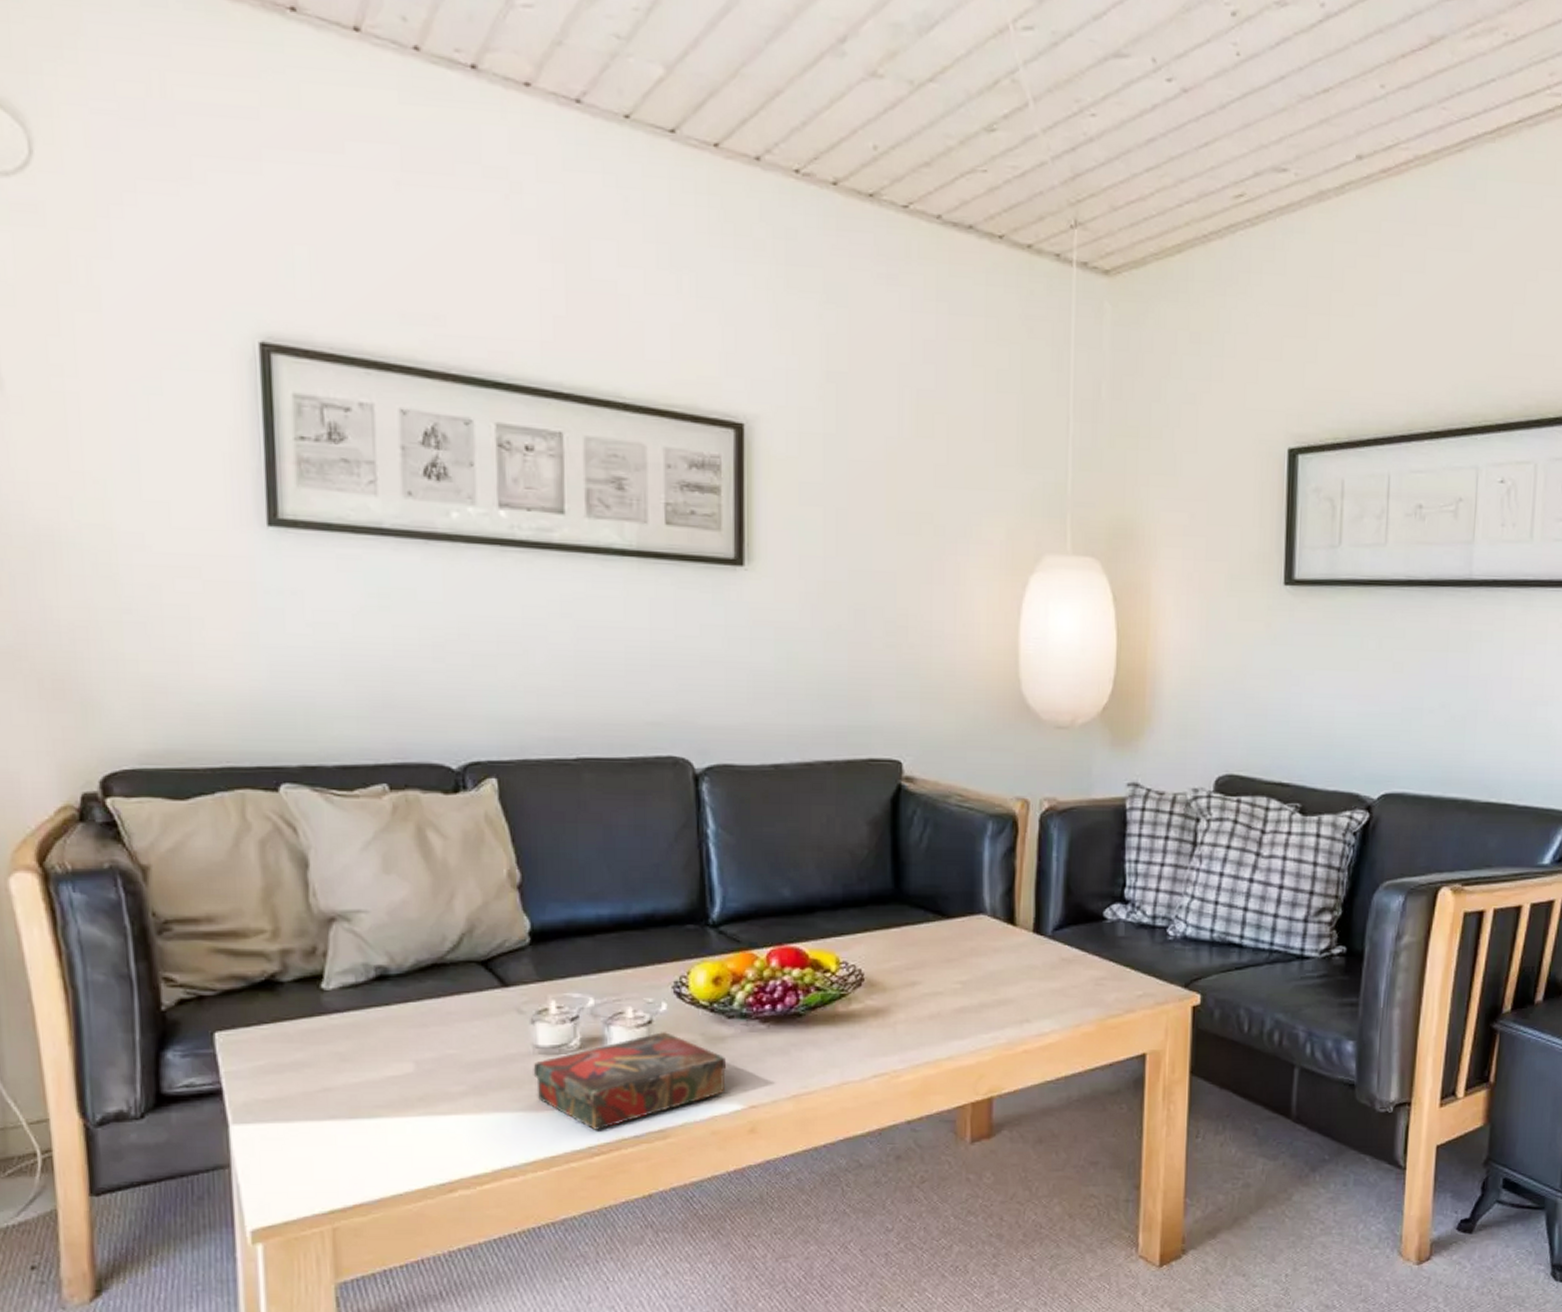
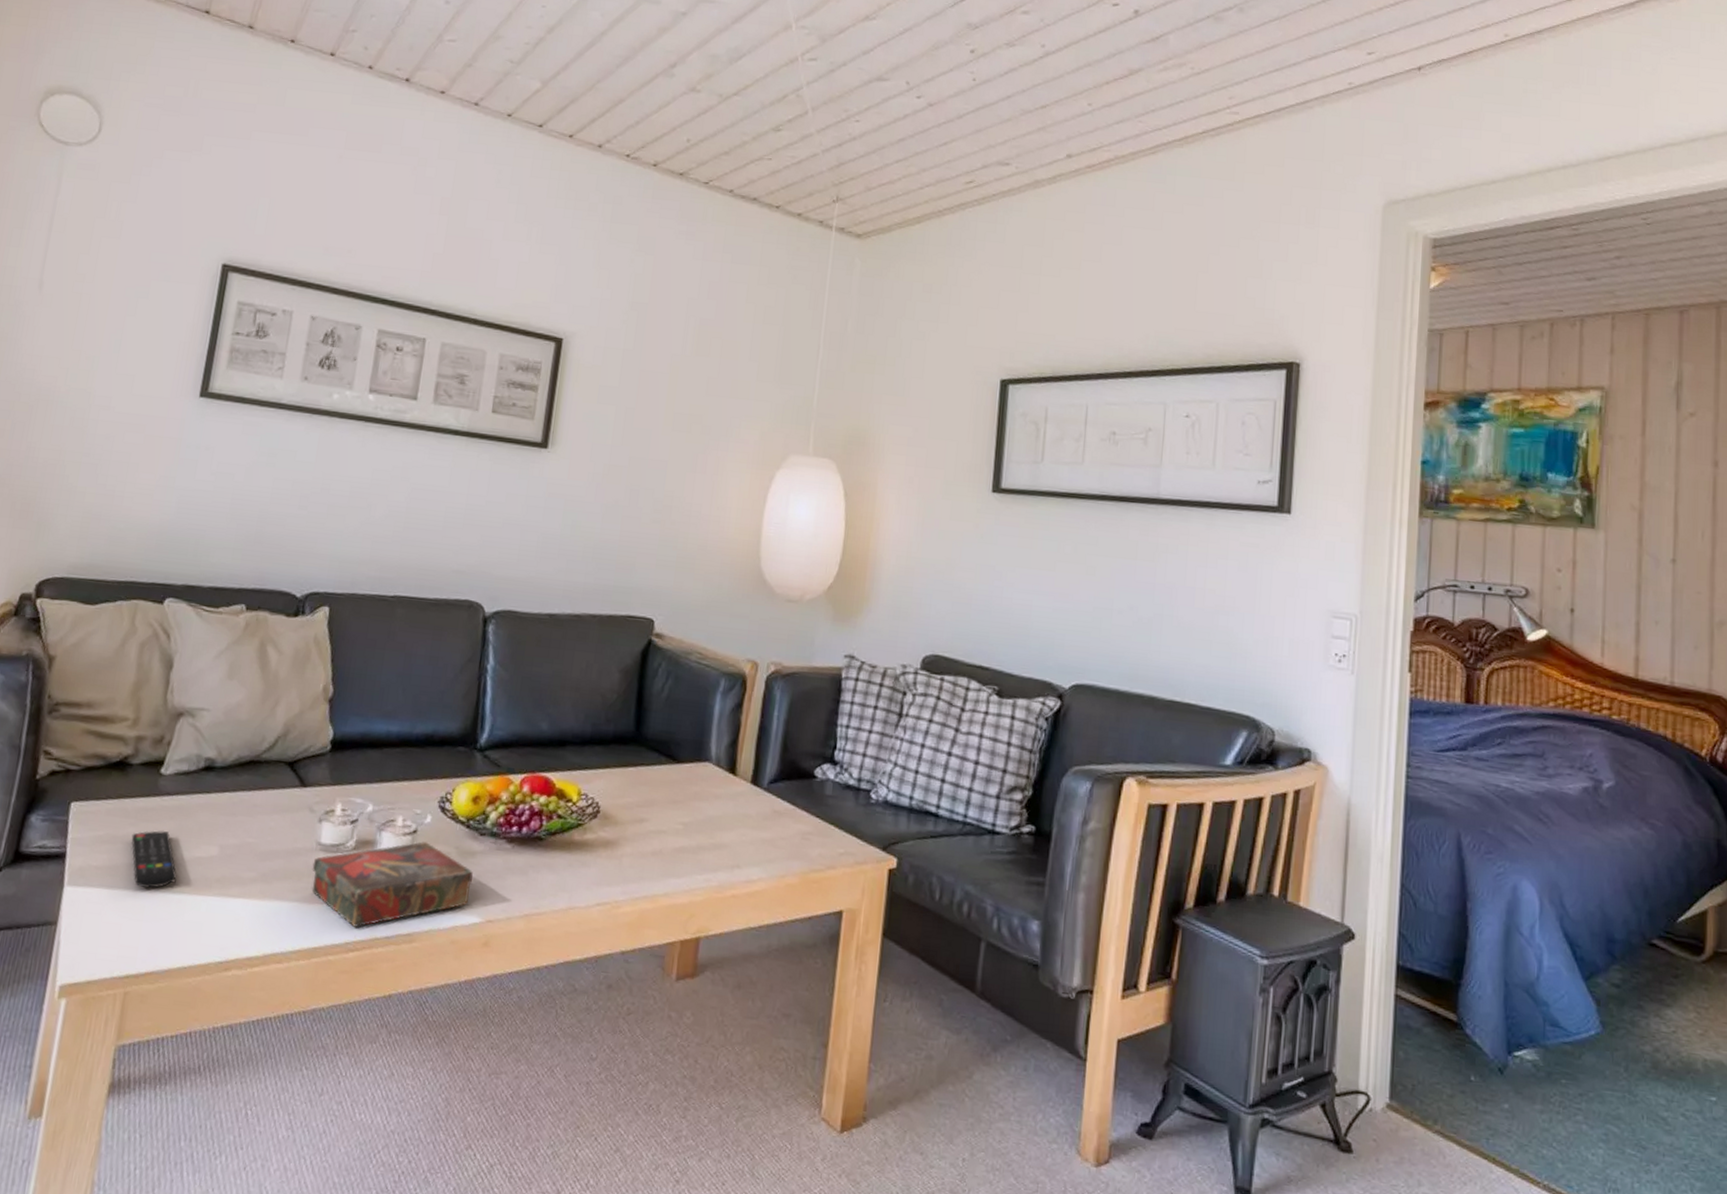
remote control: none [301,1053,369,1116] -> present [131,831,177,888]

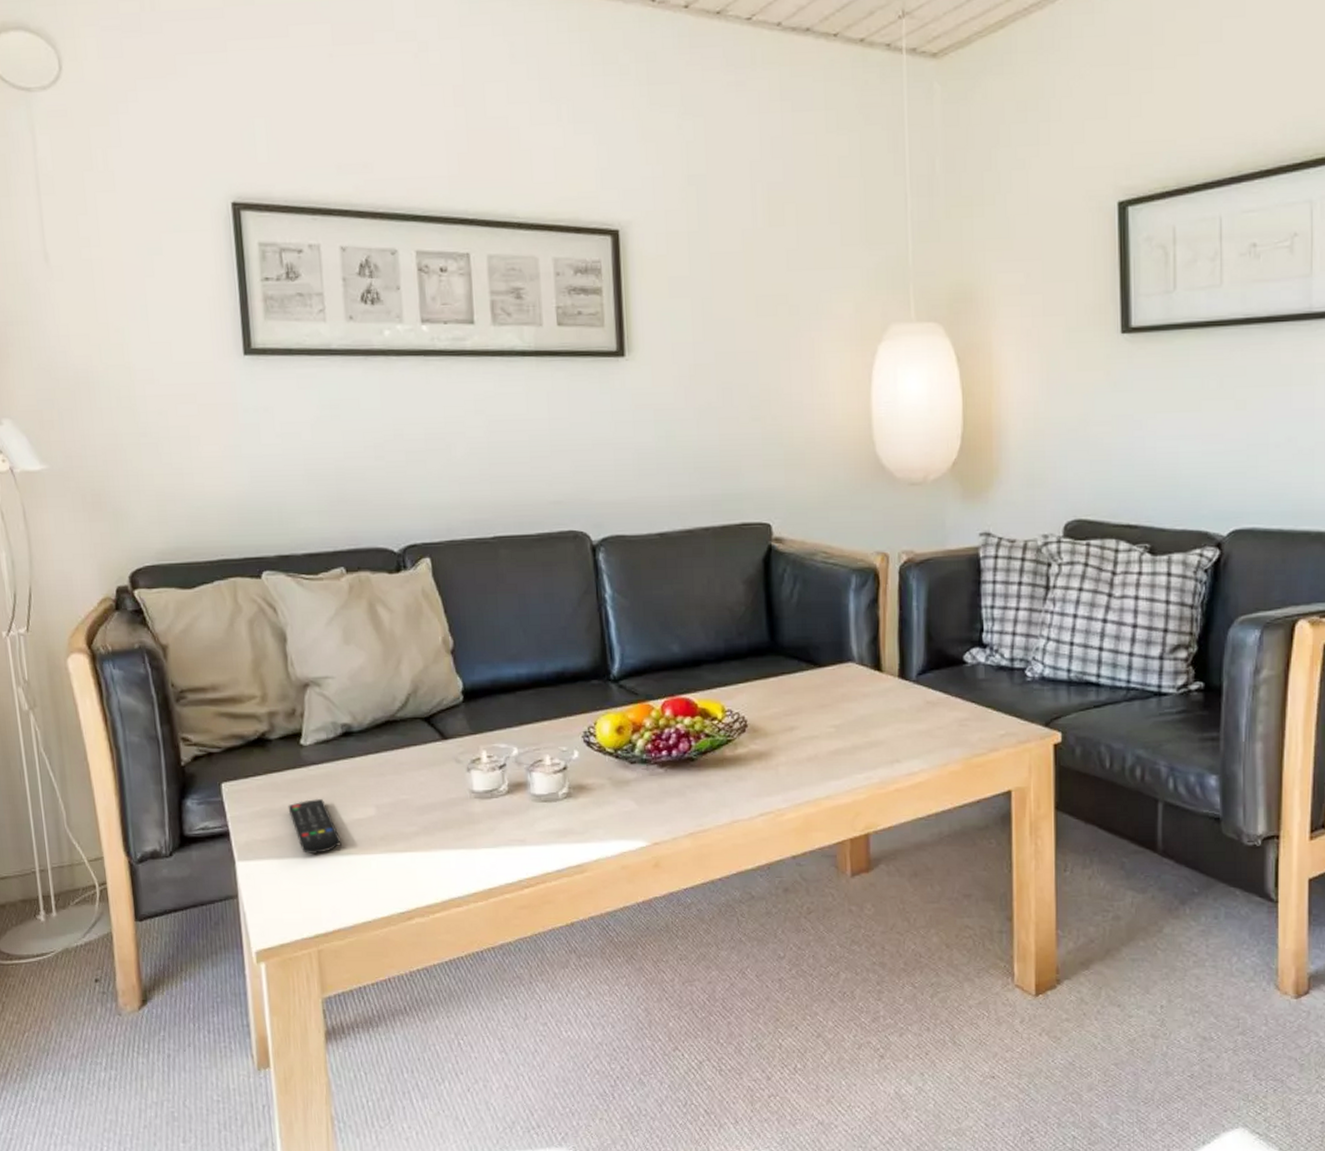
book: present [311,841,473,927] -> none [470,777,632,865]

